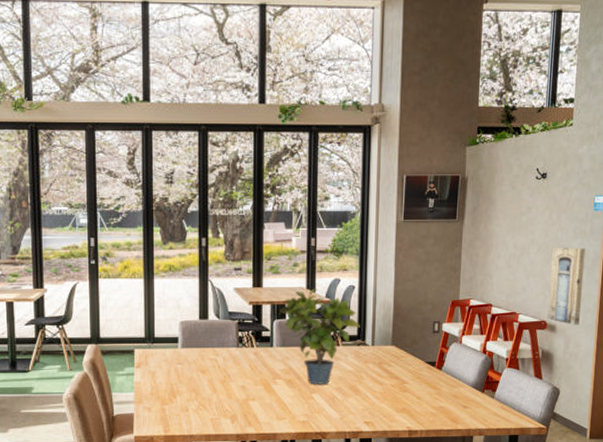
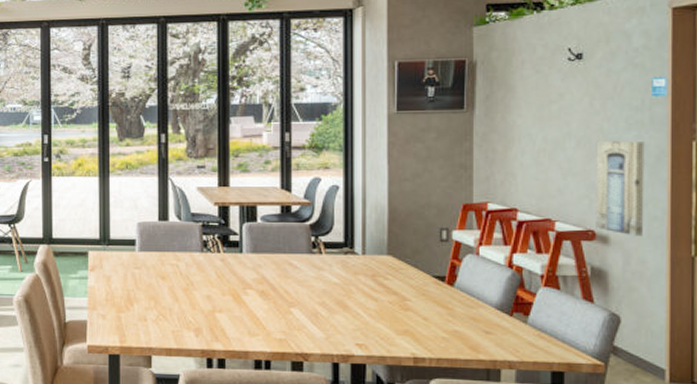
potted plant: present [278,288,360,386] -> none [248,188,347,299]

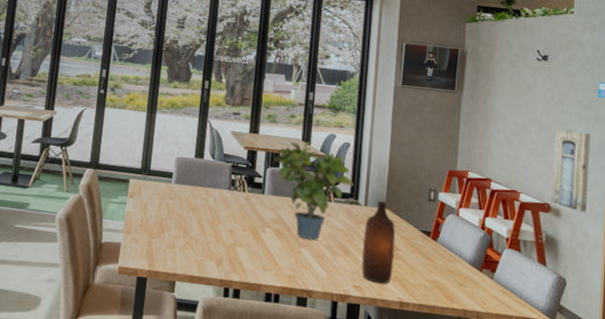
potted plant: none [248,188,347,299] -> present [272,141,354,240]
bottle: none [365,246,403,339] -> present [361,200,396,284]

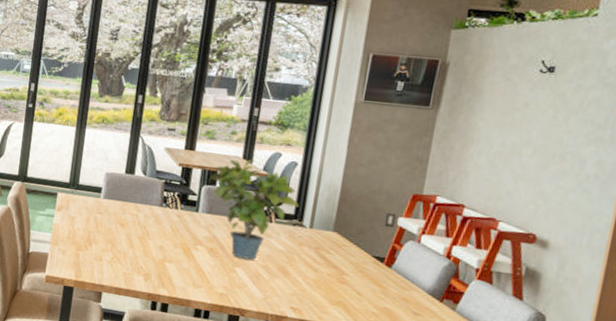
bottle: present [361,200,396,284] -> none [301,223,344,308]
wall art: present [551,129,591,213] -> none [537,151,601,246]

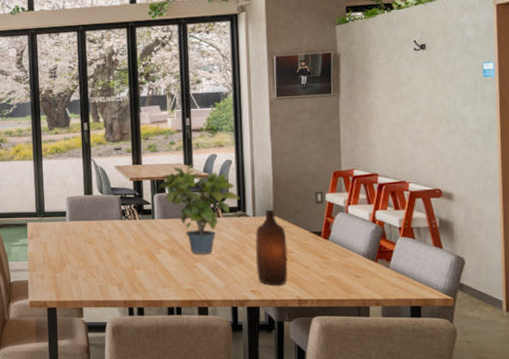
bottle: none [301,223,344,308] -> present [255,209,288,285]

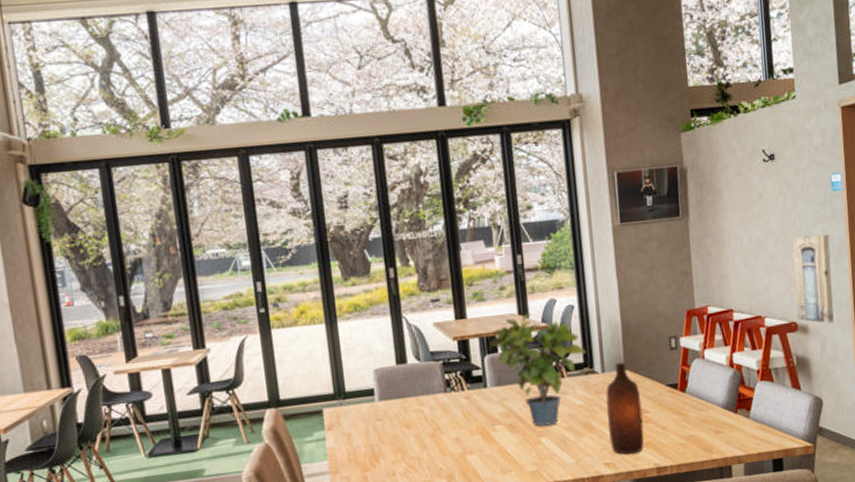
wall art: none [439,114,480,193] -> present [791,234,834,324]

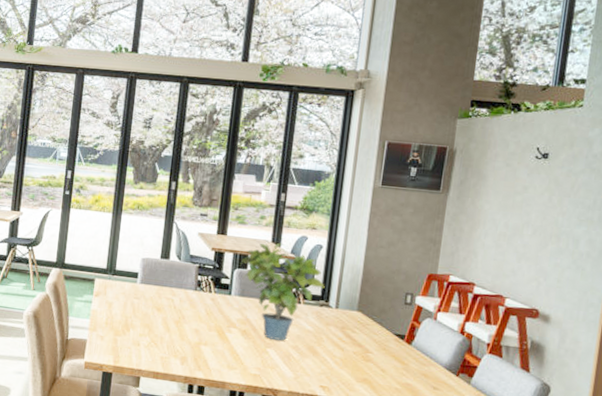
bottle: present [606,362,644,455] -> none [329,303,368,385]
wall art: present [791,234,834,324] -> none [540,232,592,320]

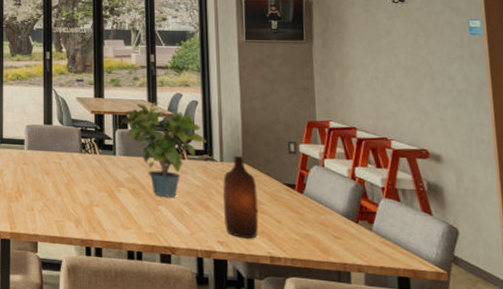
bottle: none [329,303,368,385] -> present [223,155,259,239]

